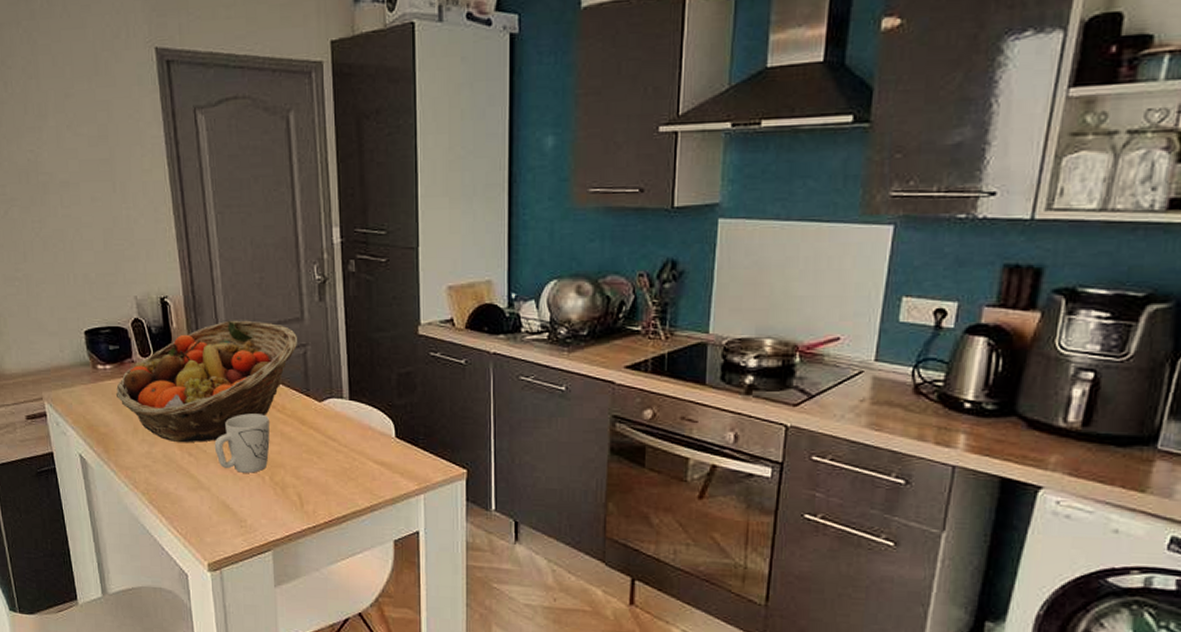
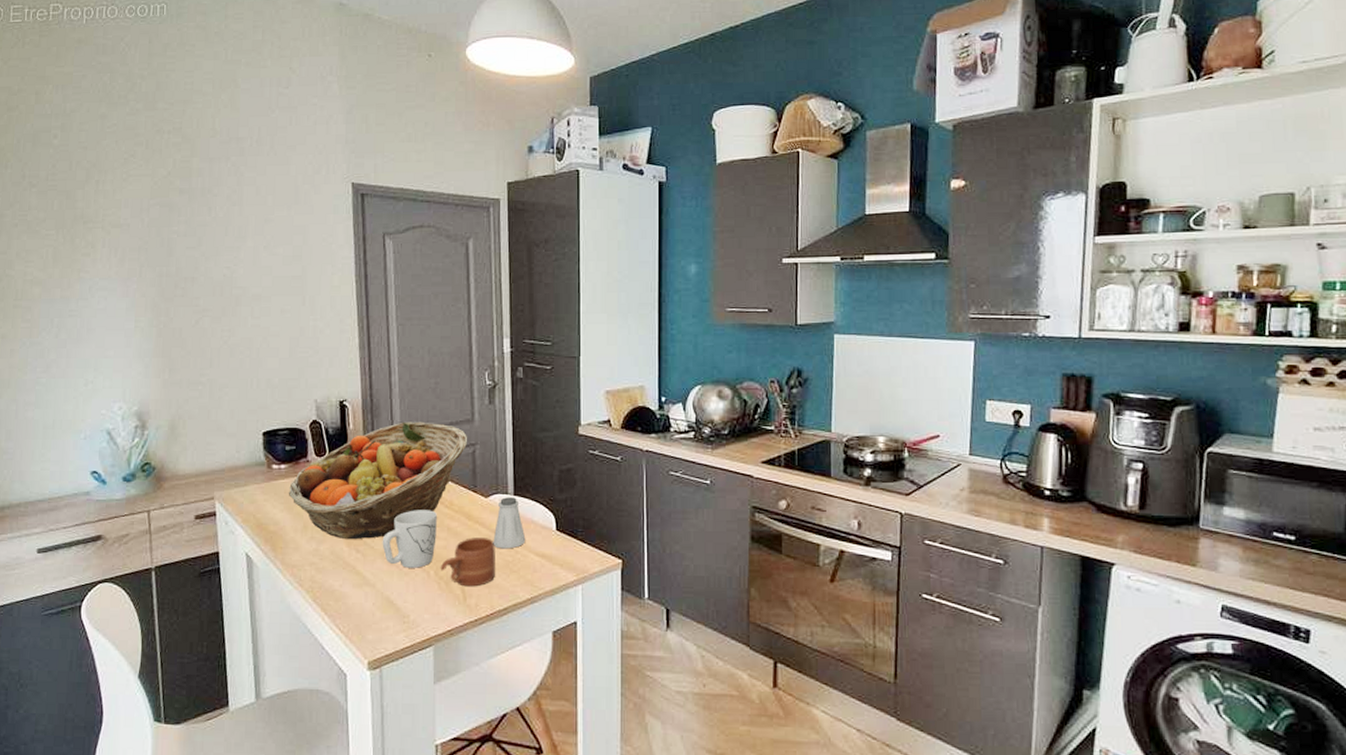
mug: none [275,443,332,494] -> present [440,538,495,587]
saltshaker: none [329,402,364,456] -> present [493,497,526,549]

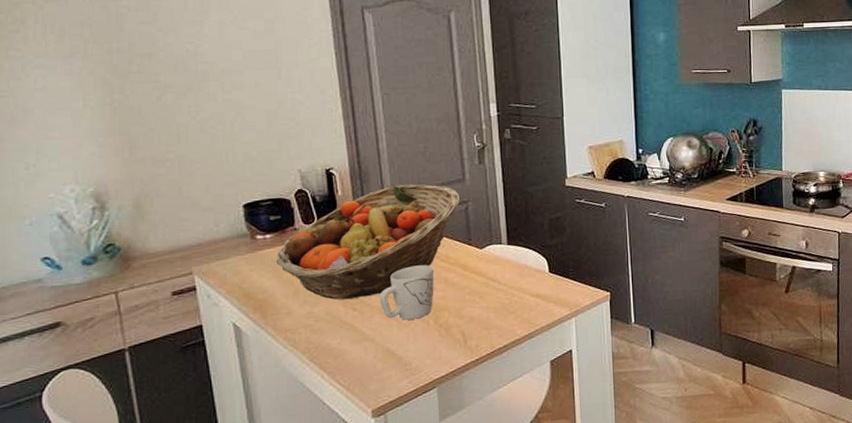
mug: present [440,538,495,587] -> none [439,285,493,331]
saltshaker: present [493,497,526,549] -> none [490,246,521,294]

